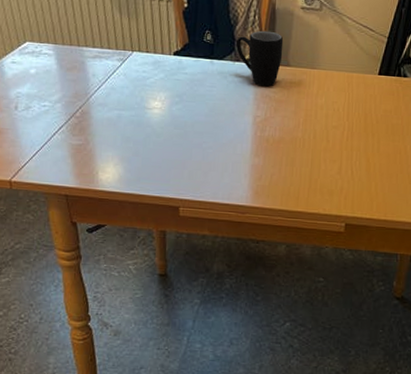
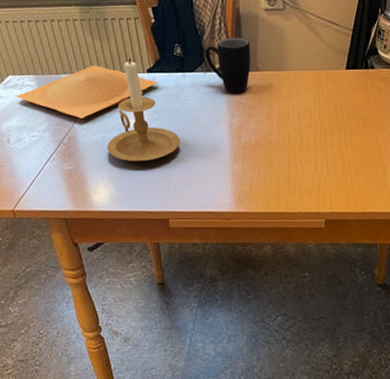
plate: none [30,41,184,94] -> present [15,65,158,119]
candle holder: none [121,38,201,144] -> present [106,58,180,162]

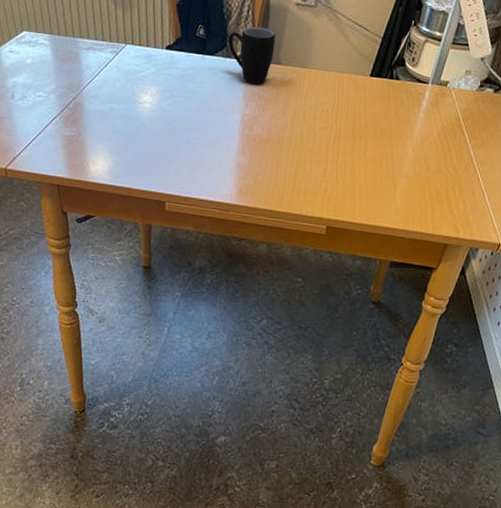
plate: present [15,65,158,119] -> none [27,33,176,86]
candle holder: present [106,58,180,162] -> none [112,31,189,139]

